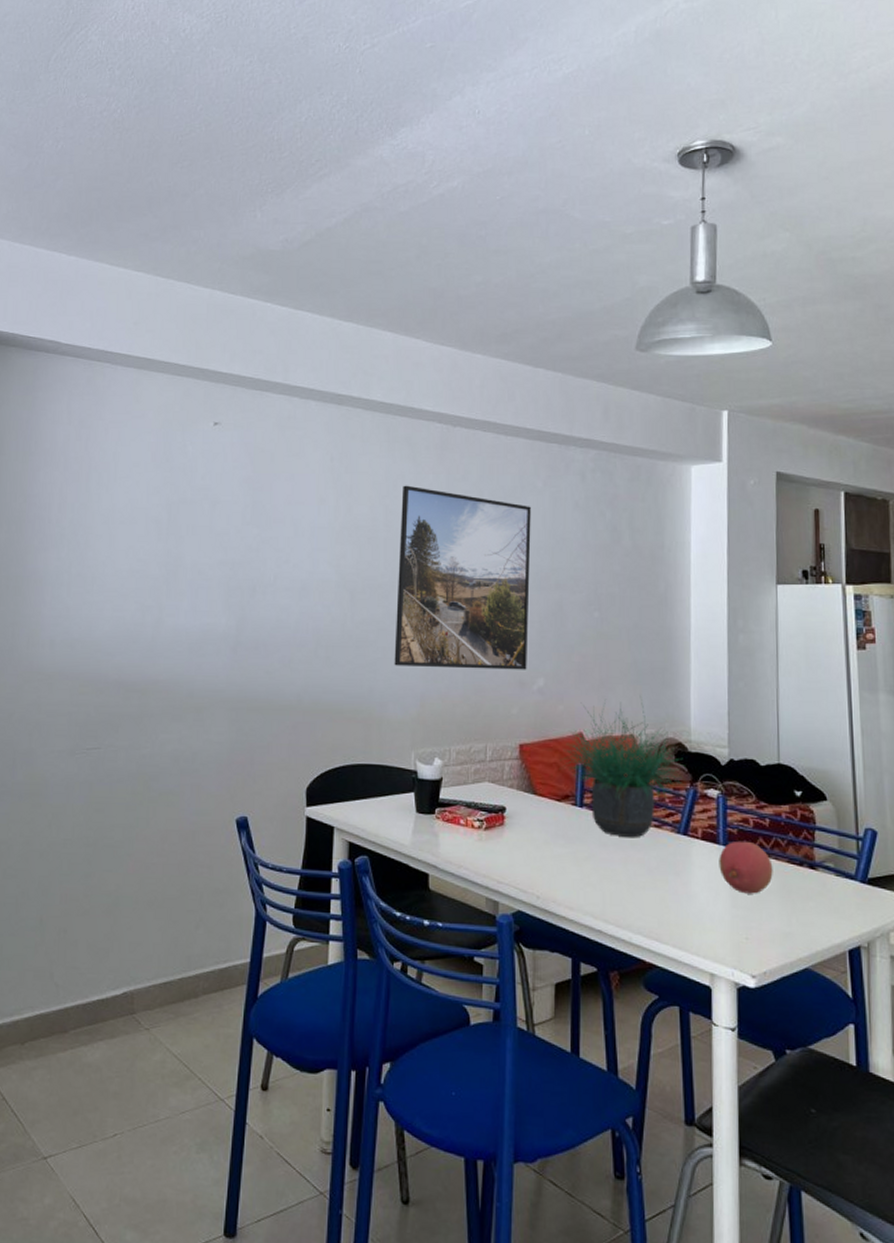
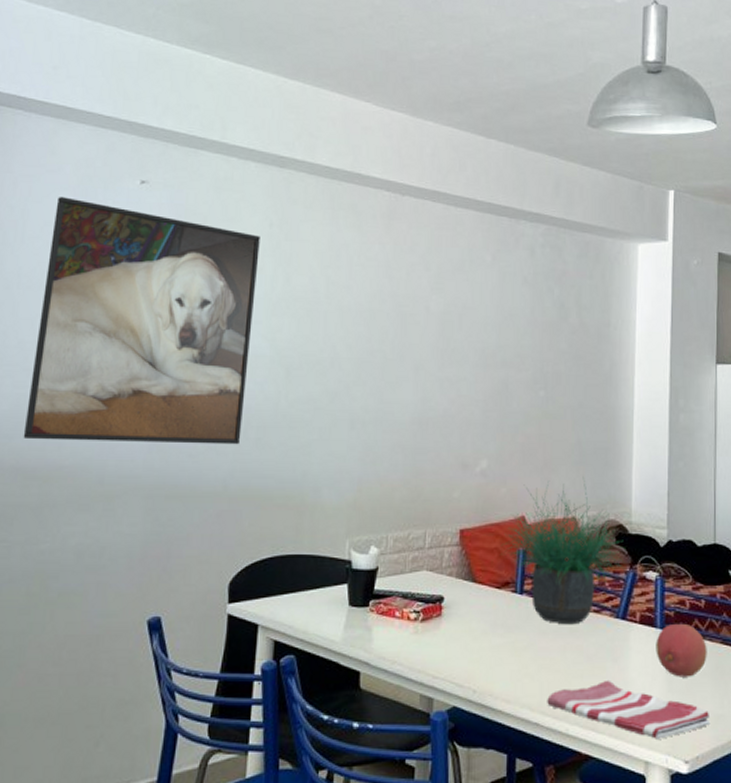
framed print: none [123,440,322,663] -> present [23,197,260,445]
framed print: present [394,485,531,670] -> none [331,255,479,451]
dish towel: none [610,892,778,953] -> present [547,680,711,739]

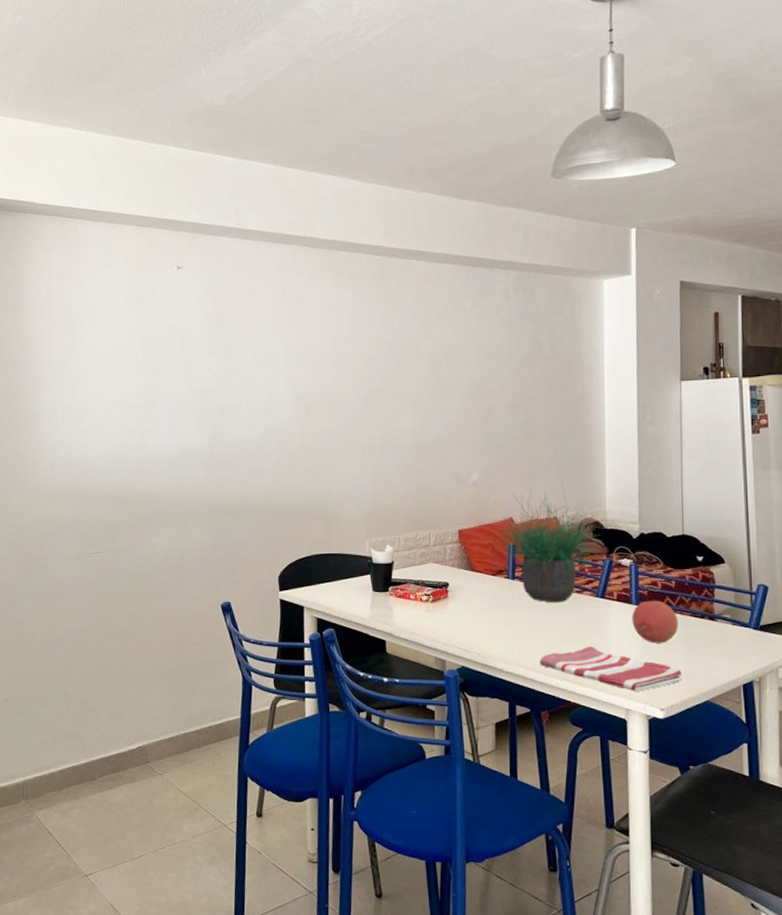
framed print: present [23,197,260,445] -> none [114,286,276,475]

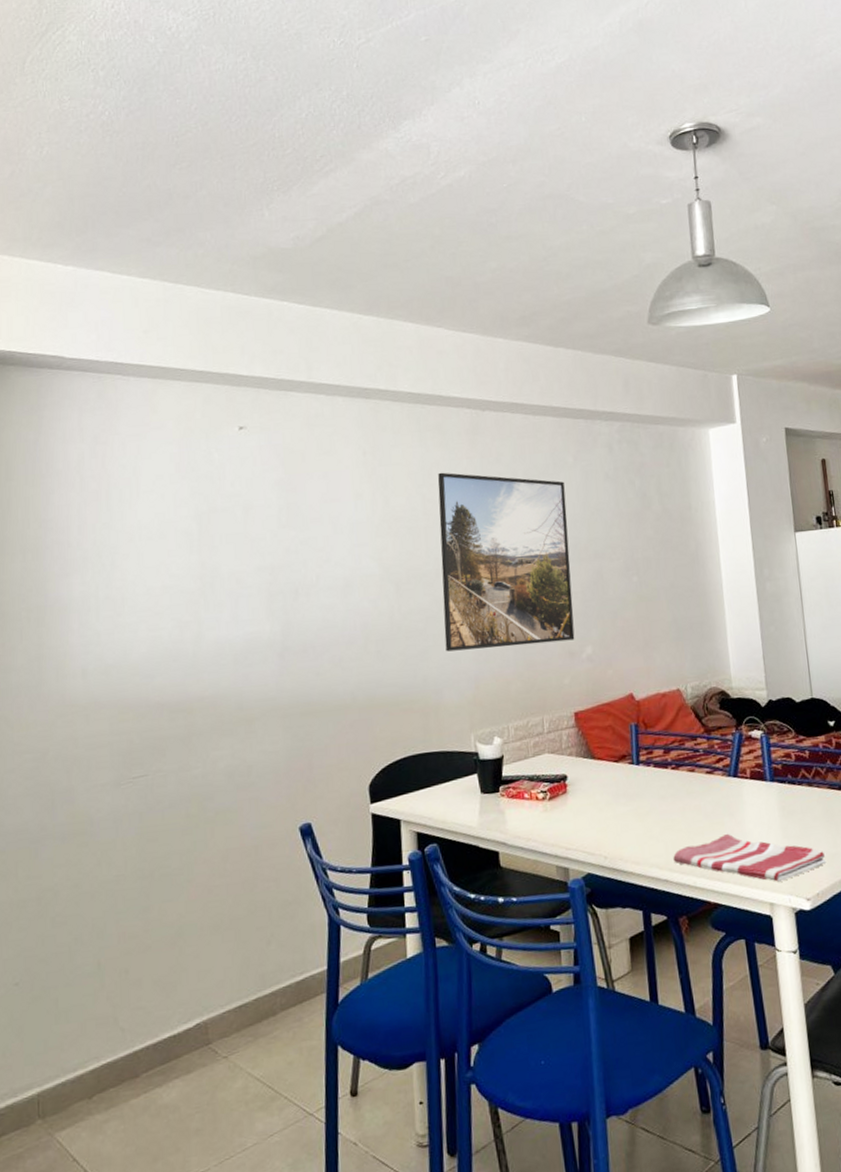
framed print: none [346,312,463,470] -> present [438,472,575,652]
potted plant: present [494,484,602,603] -> none [614,652,731,788]
fruit: present [632,600,679,643] -> none [767,774,817,824]

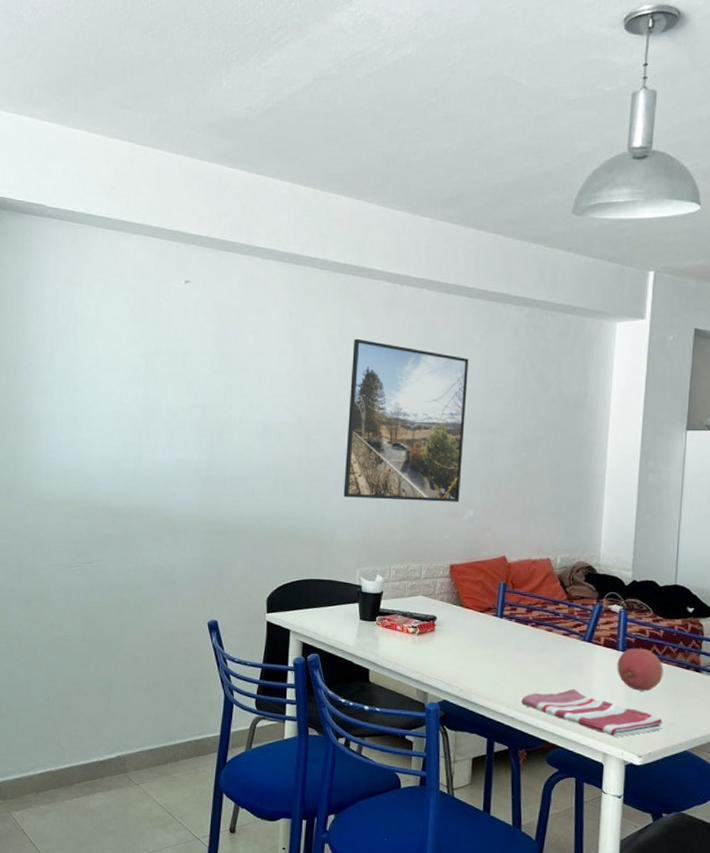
fruit: none [767,774,817,824] -> present [617,647,664,691]

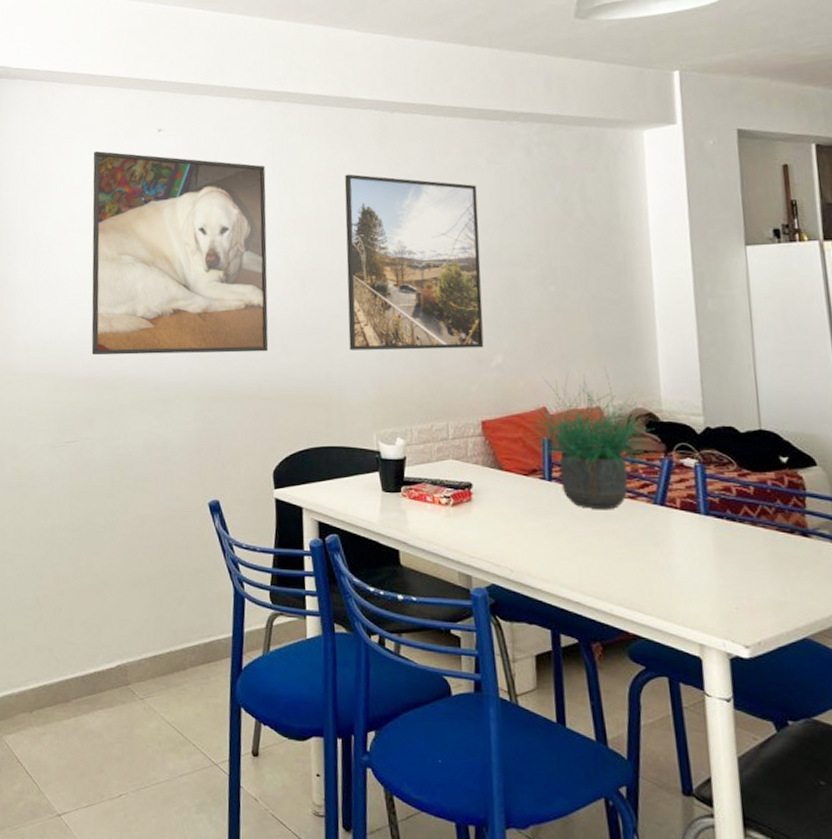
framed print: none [110,296,282,493] -> present [91,151,269,356]
potted plant: none [484,526,593,644] -> present [524,368,659,510]
dish towel: present [521,688,663,737] -> none [587,563,772,623]
fruit: present [617,647,664,691] -> none [700,509,762,564]

